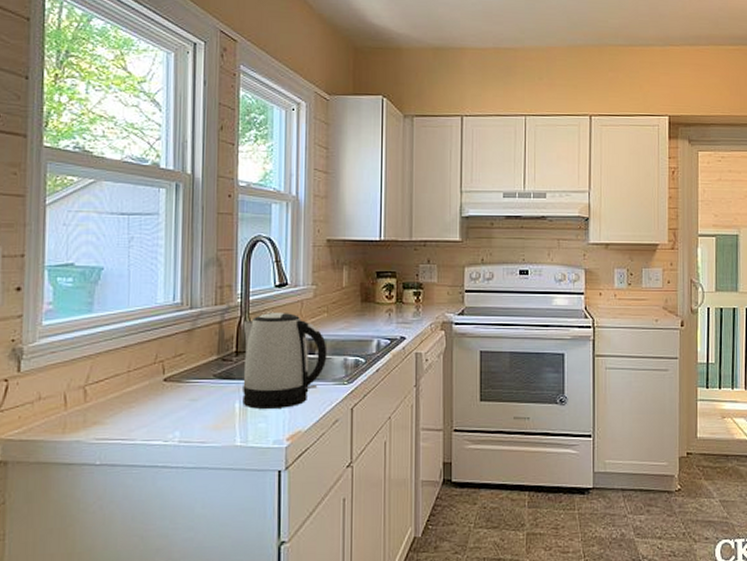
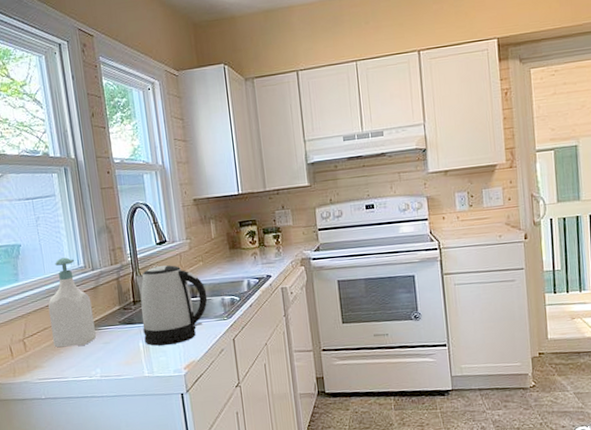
soap bottle: none [123,290,183,401] -> present [47,257,96,348]

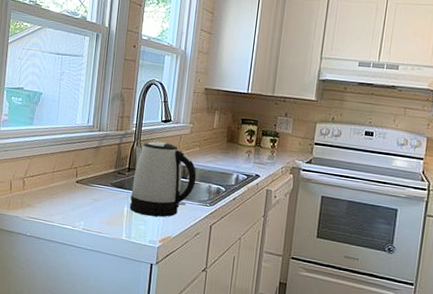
soap bottle: present [47,257,96,348] -> none [49,113,91,197]

